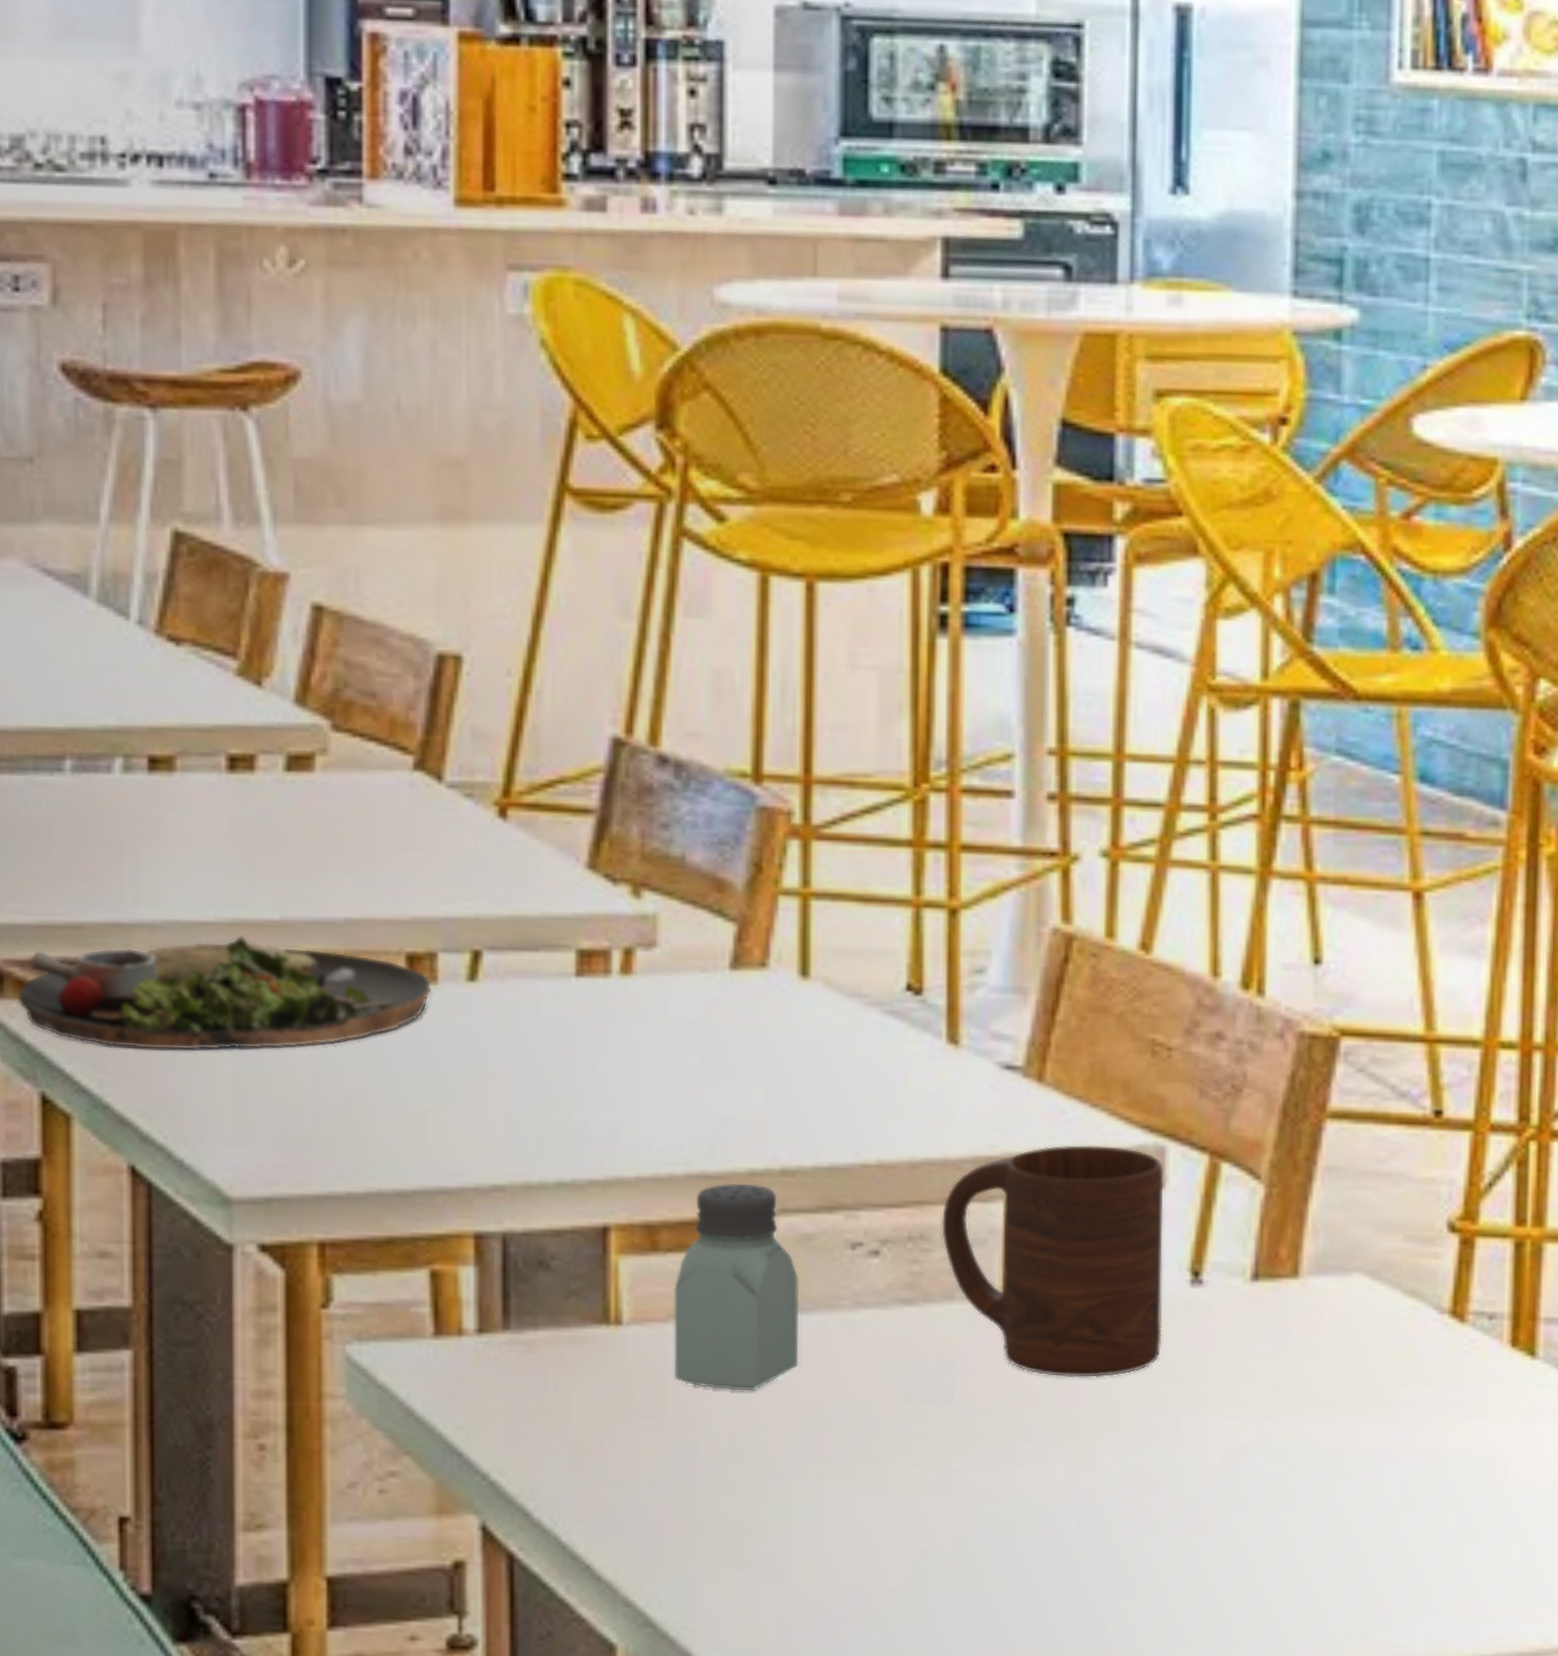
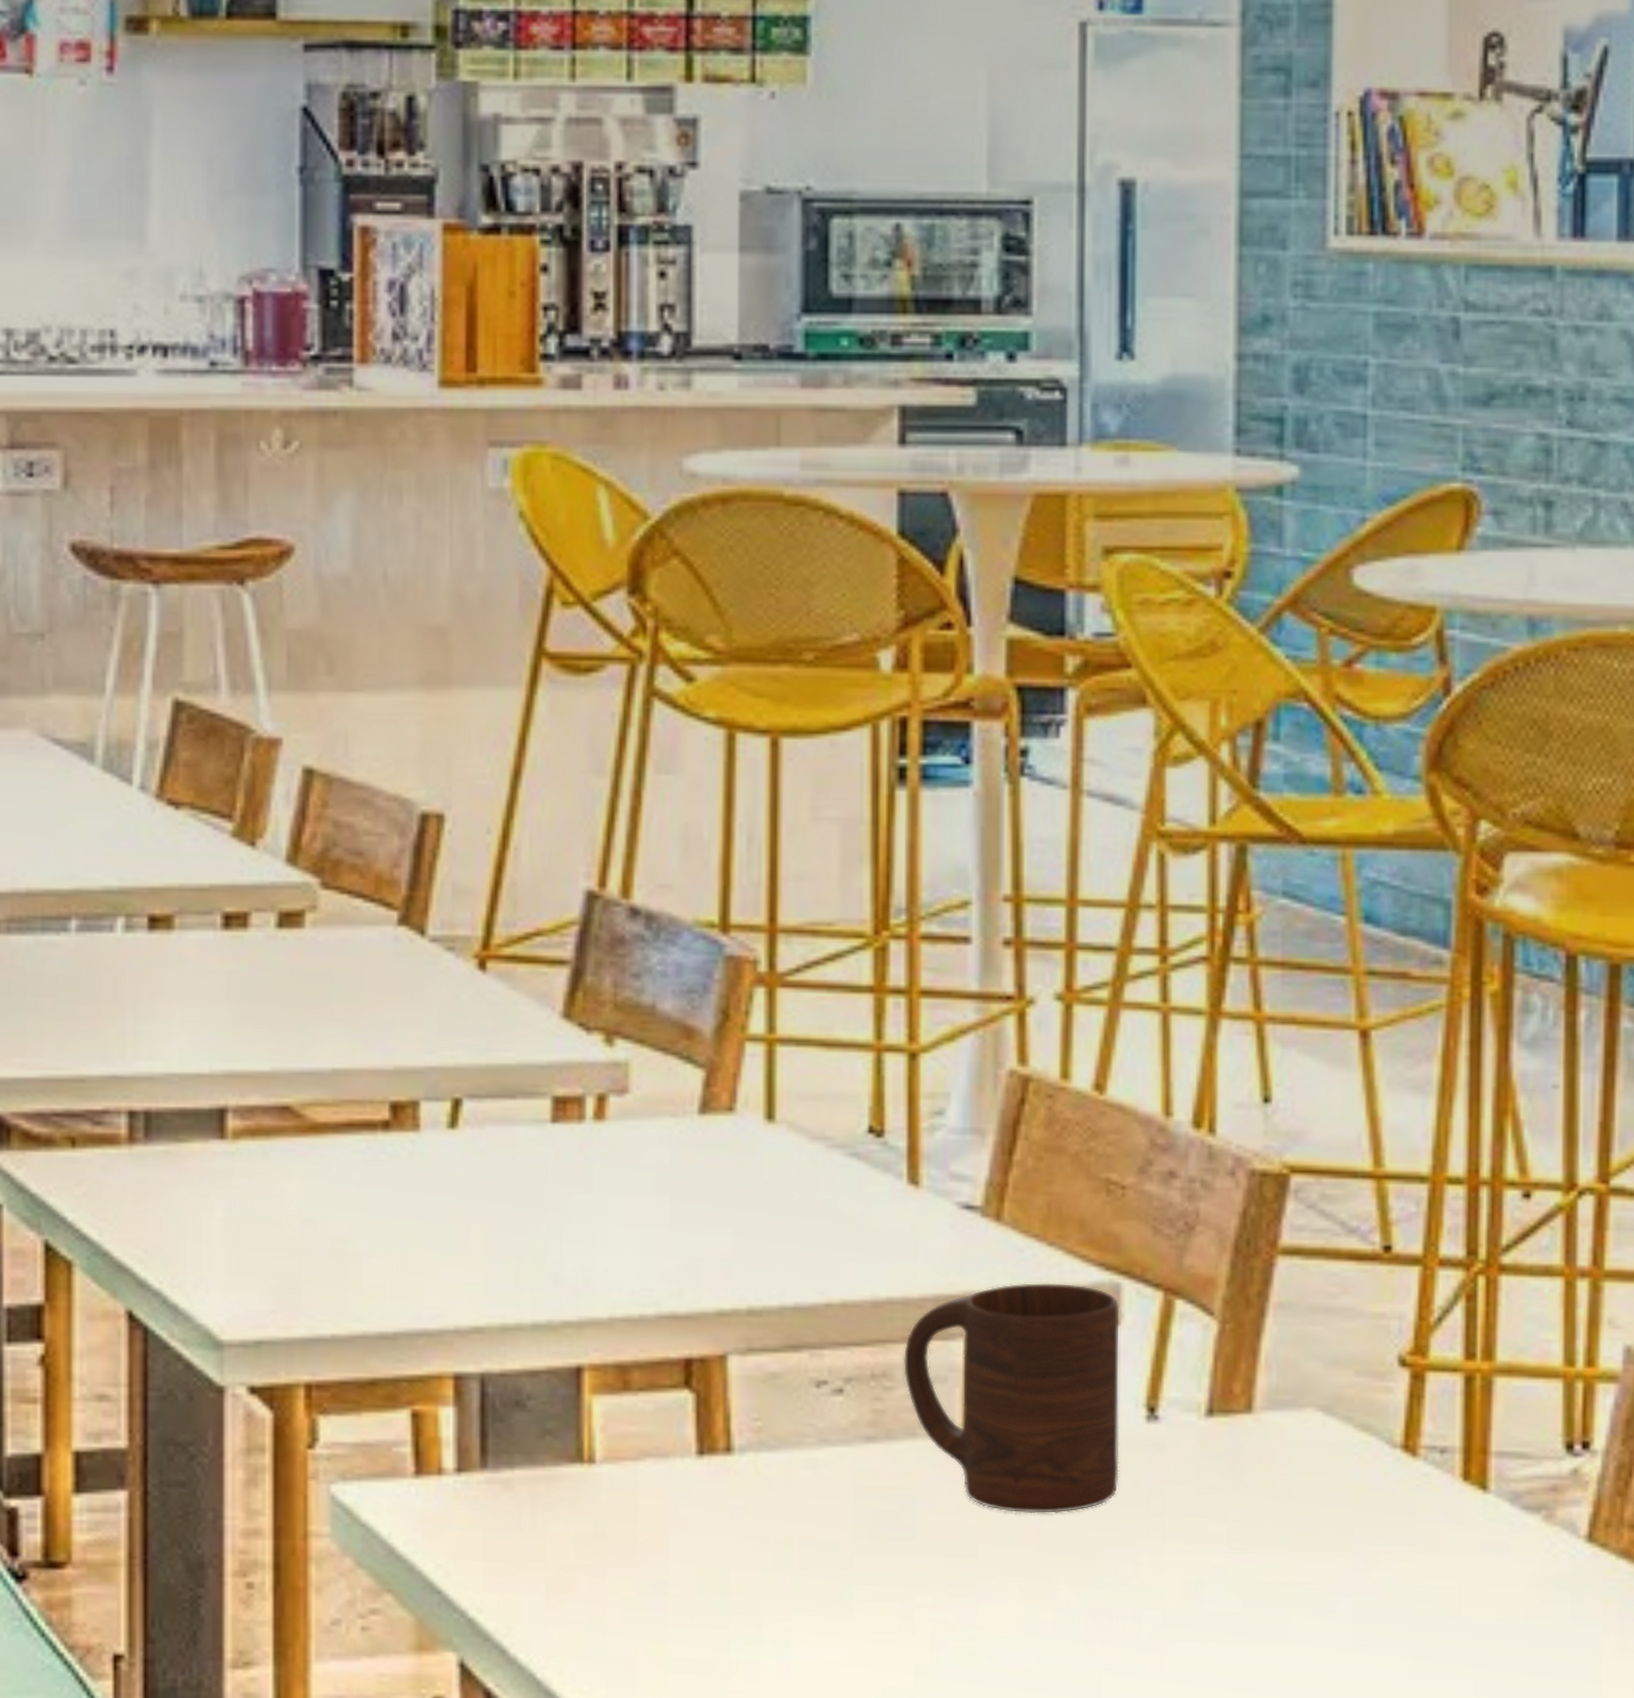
dinner plate: present [17,935,432,1051] -> none [23,1086,415,1199]
saltshaker: present [673,1183,800,1392] -> none [644,1323,766,1529]

